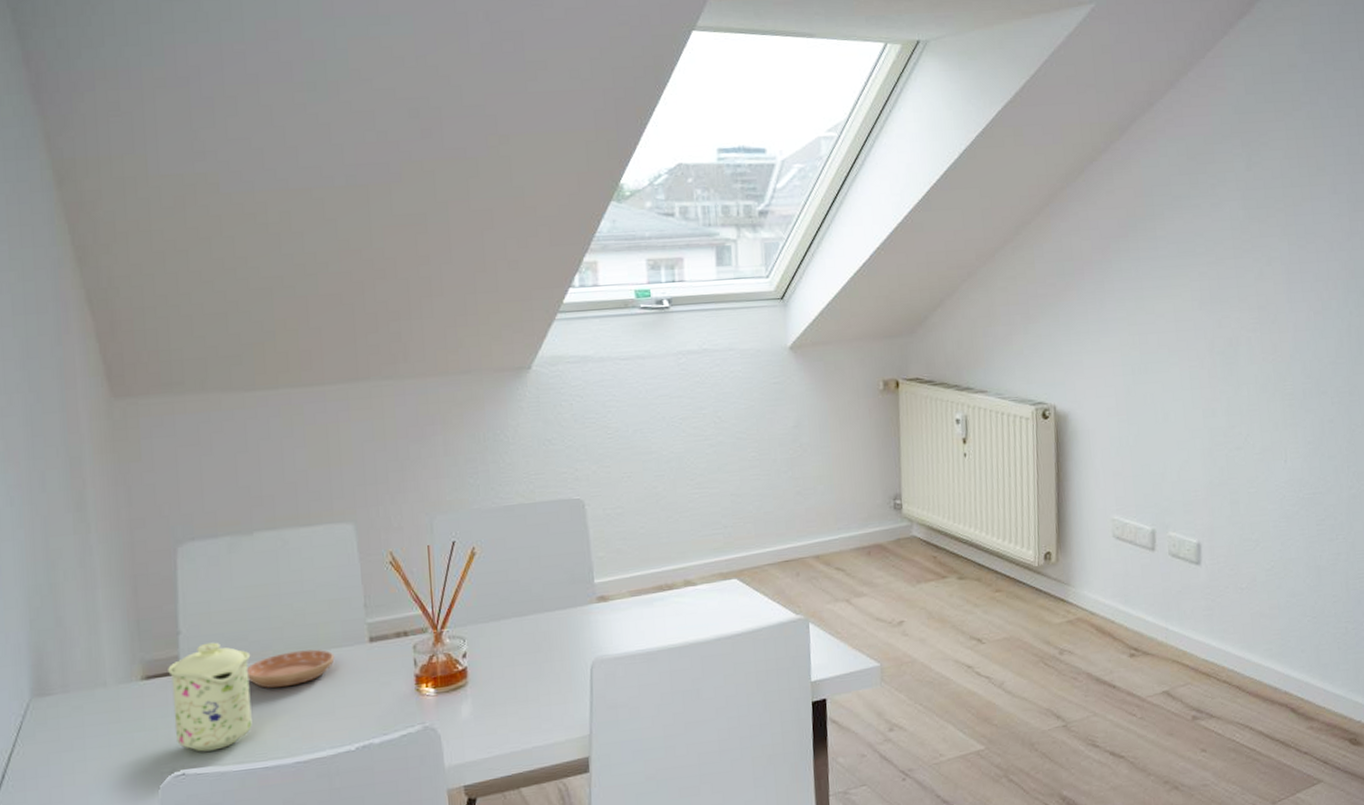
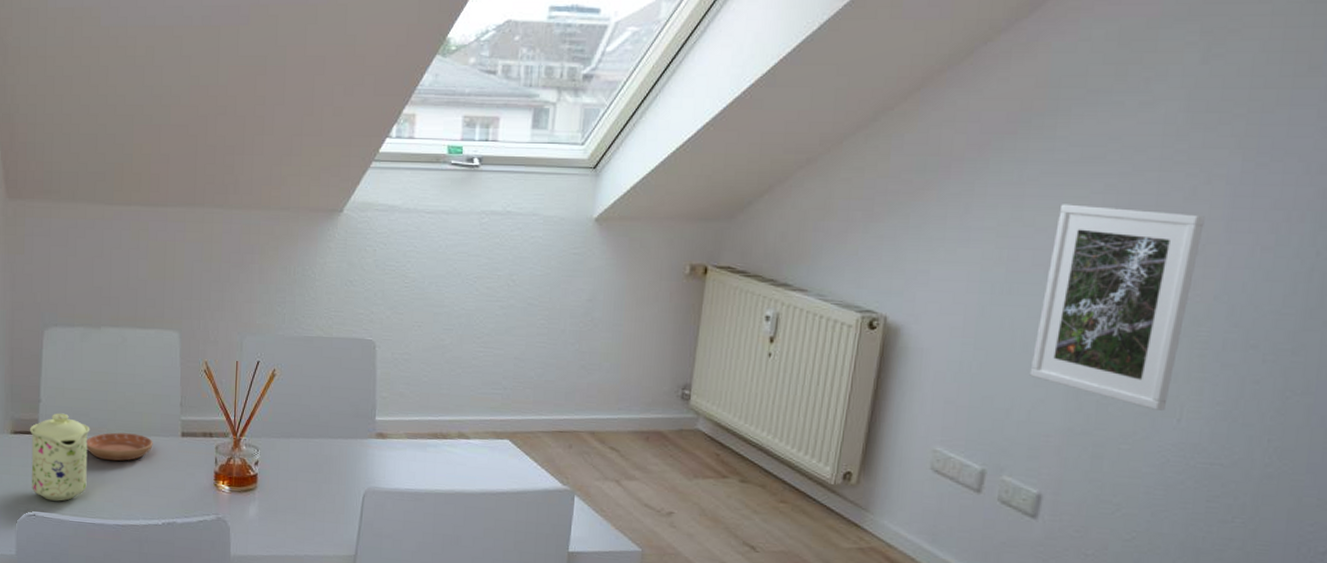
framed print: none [1170,291,1275,456] -> present [1029,204,1205,411]

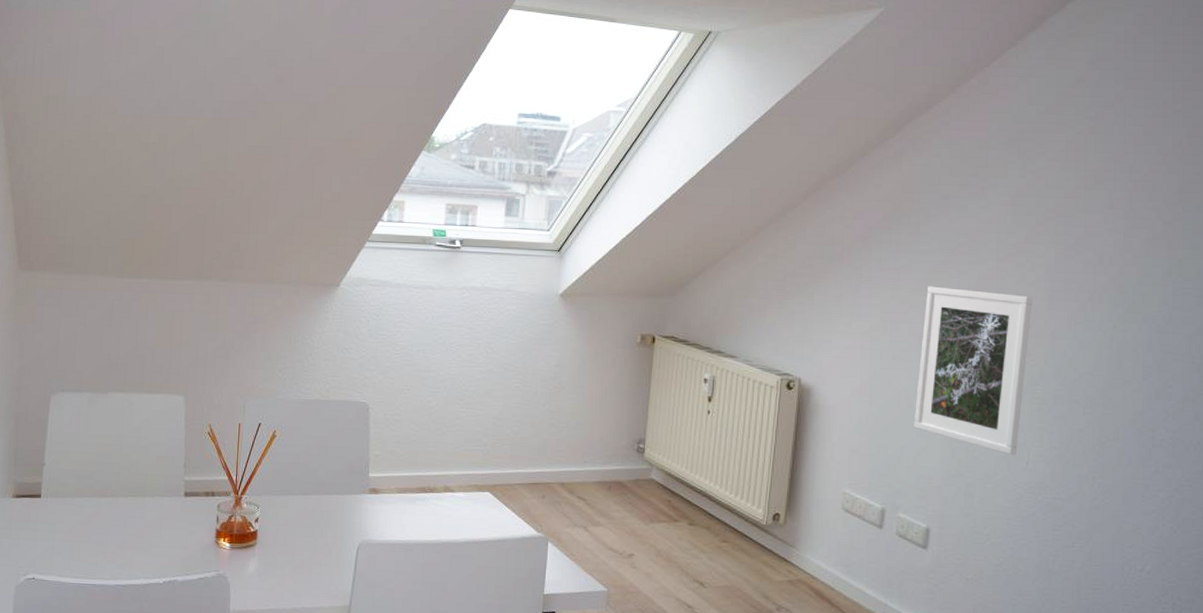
mug: present [30,413,90,501] -> none [32,476,94,564]
saucer: present [87,432,153,461] -> none [90,494,157,522]

